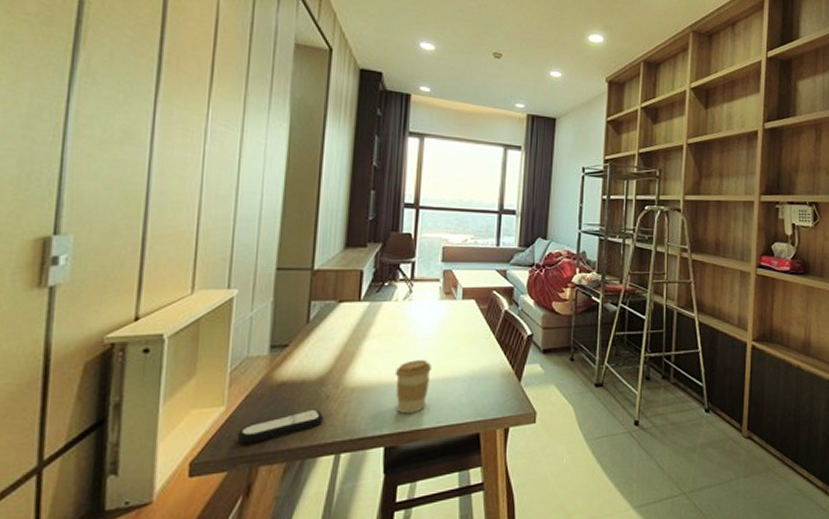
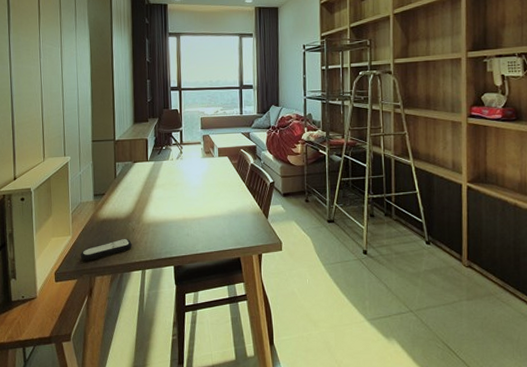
coffee cup: present [394,360,431,413] -> none [176,203,201,242]

